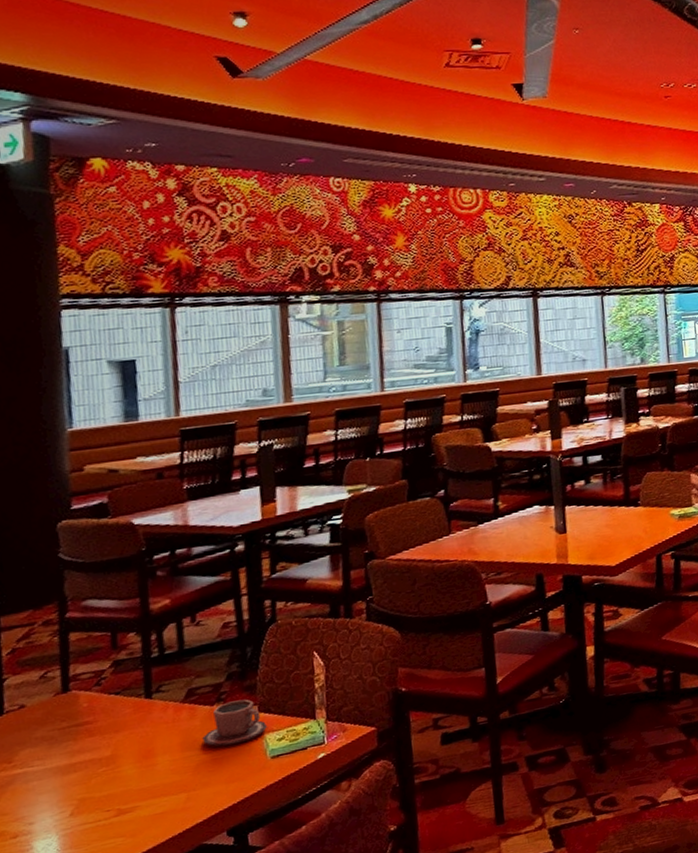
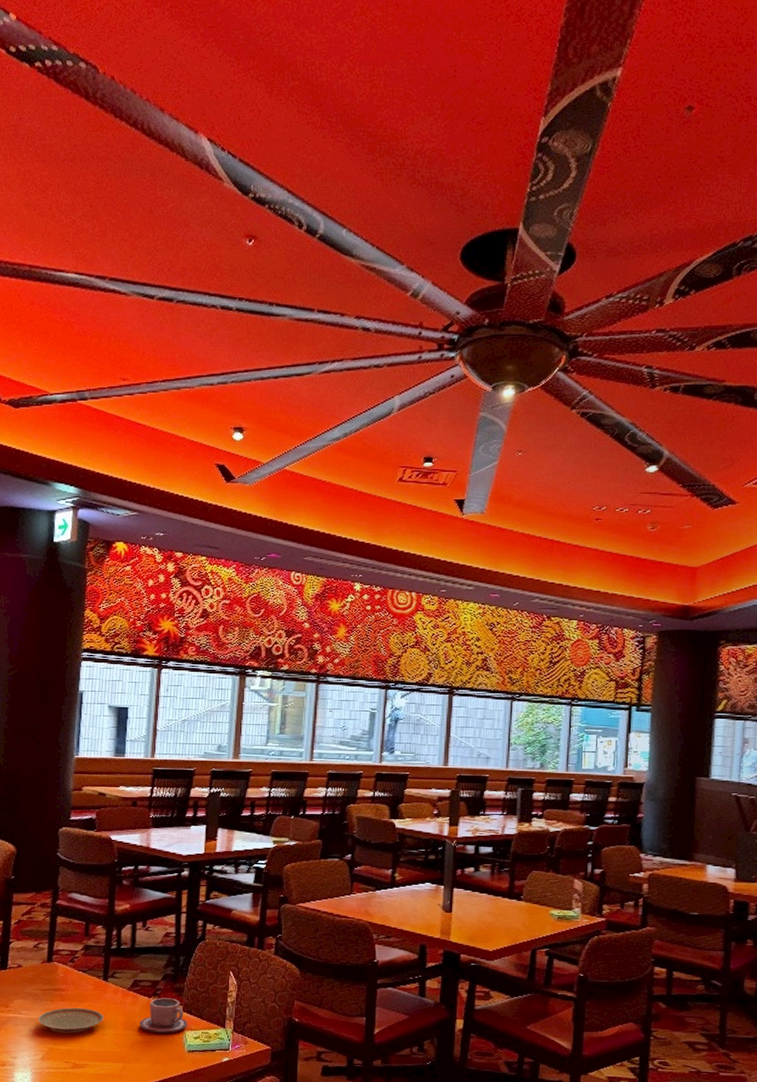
plate: none [58,737,154,778] -> present [38,1007,105,1034]

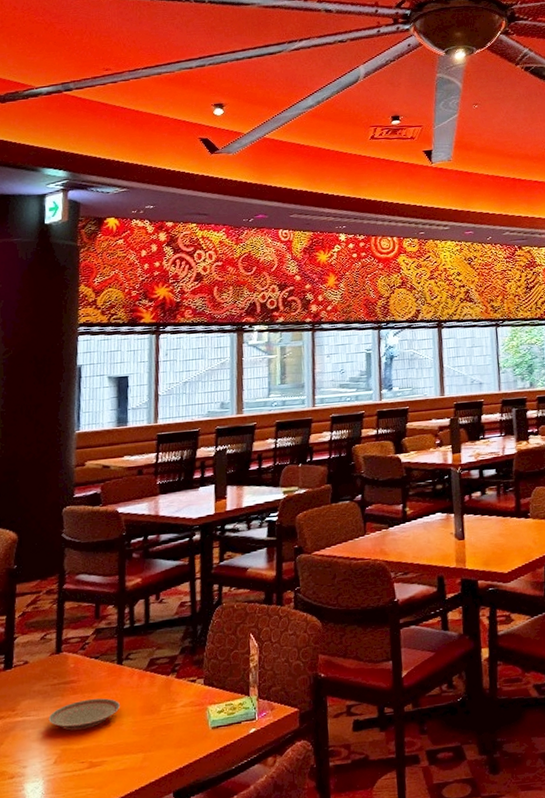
cup: present [139,997,187,1034] -> none [159,672,210,713]

